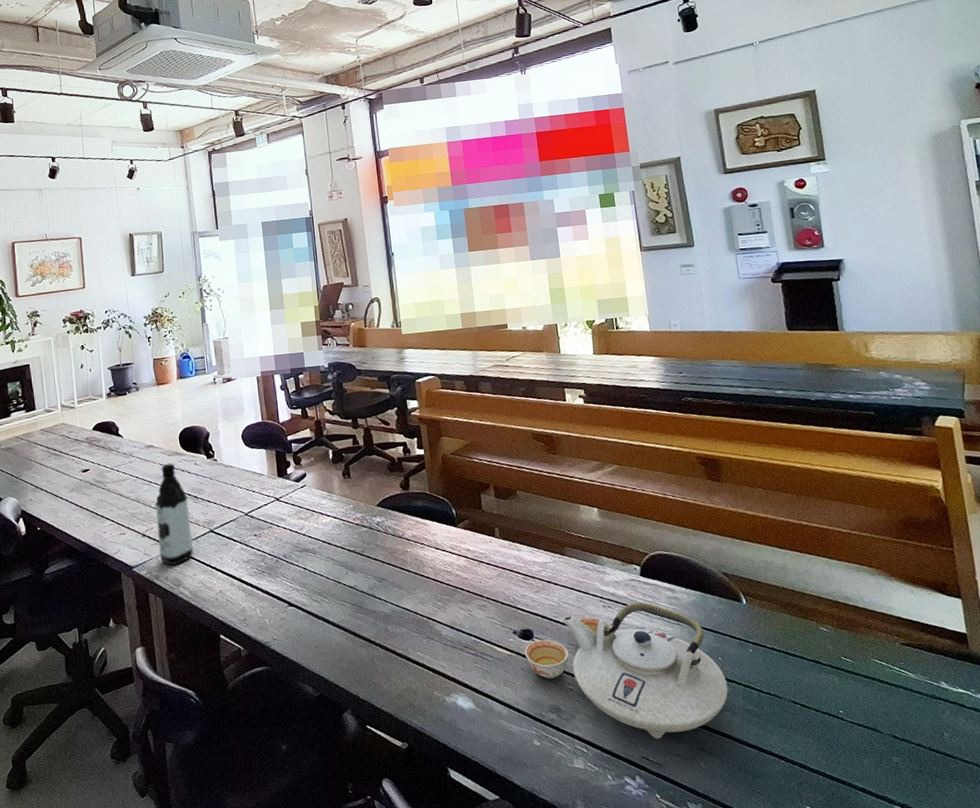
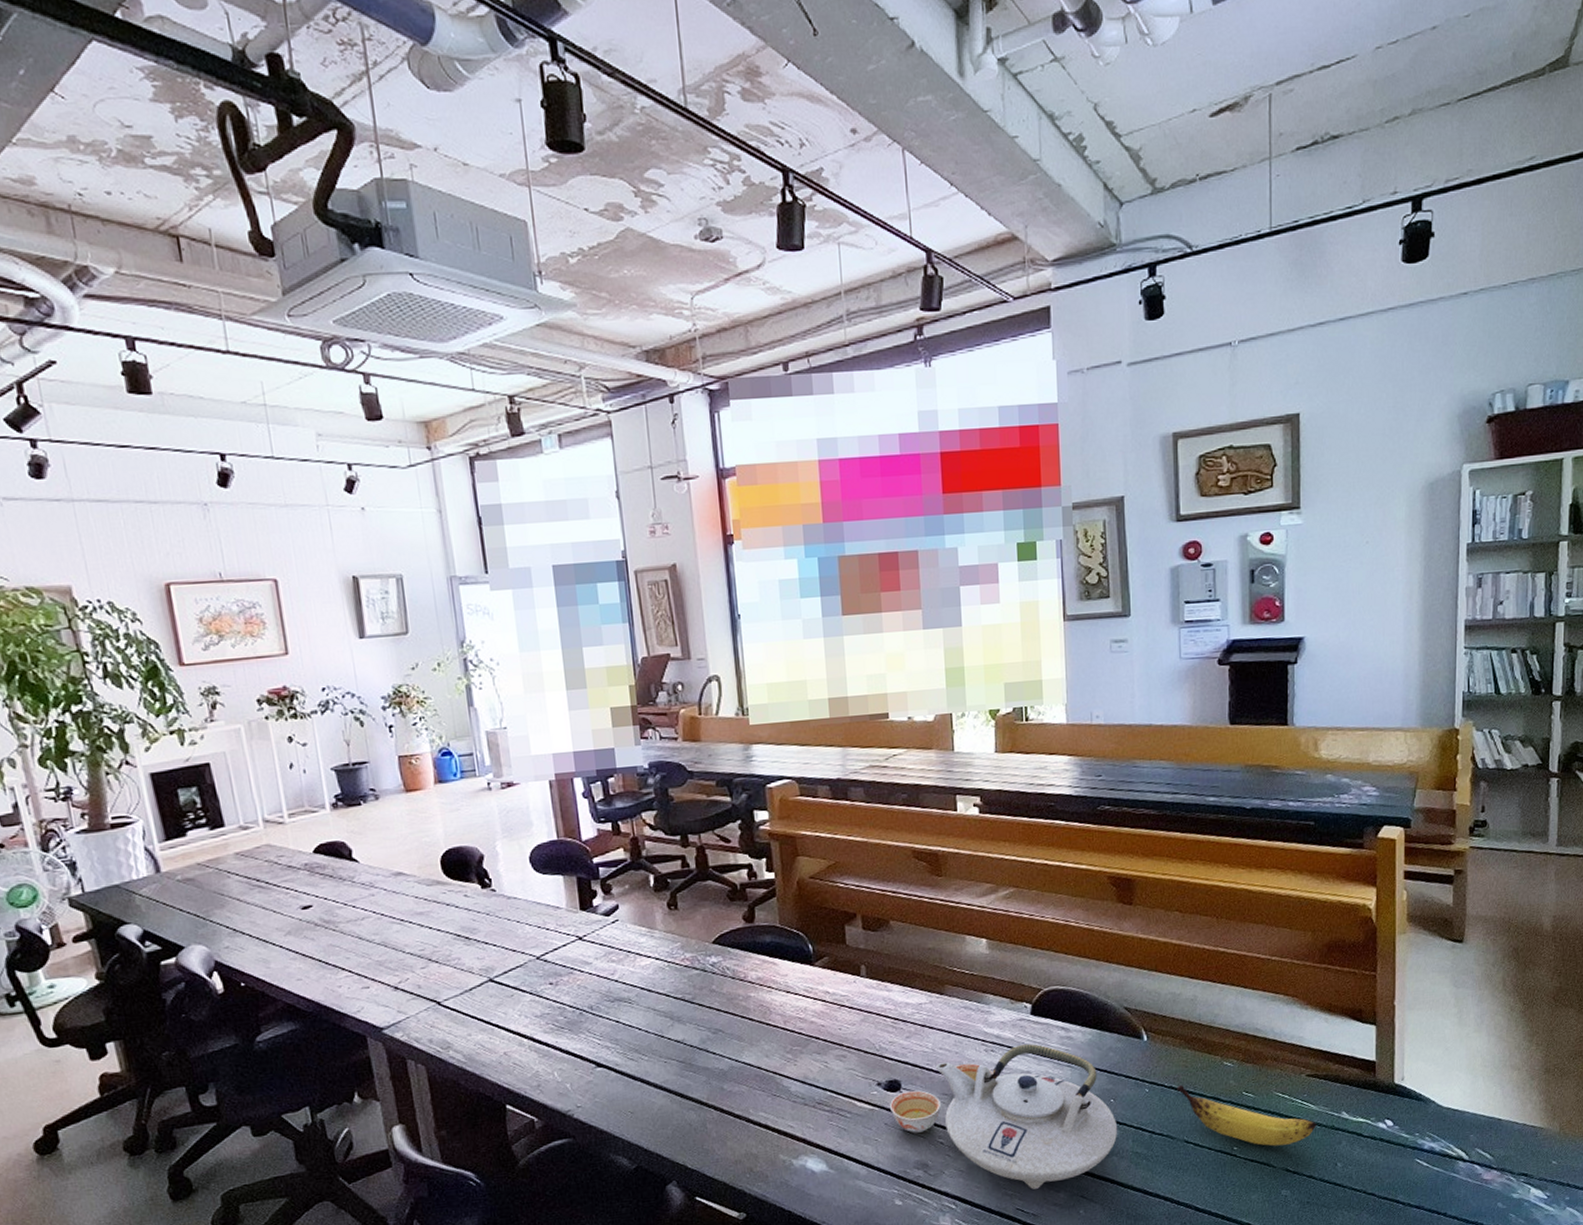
water bottle: present [155,463,193,565] -> none [410,895,467,1024]
banana: none [778,646,919,712] -> present [1176,1084,1317,1147]

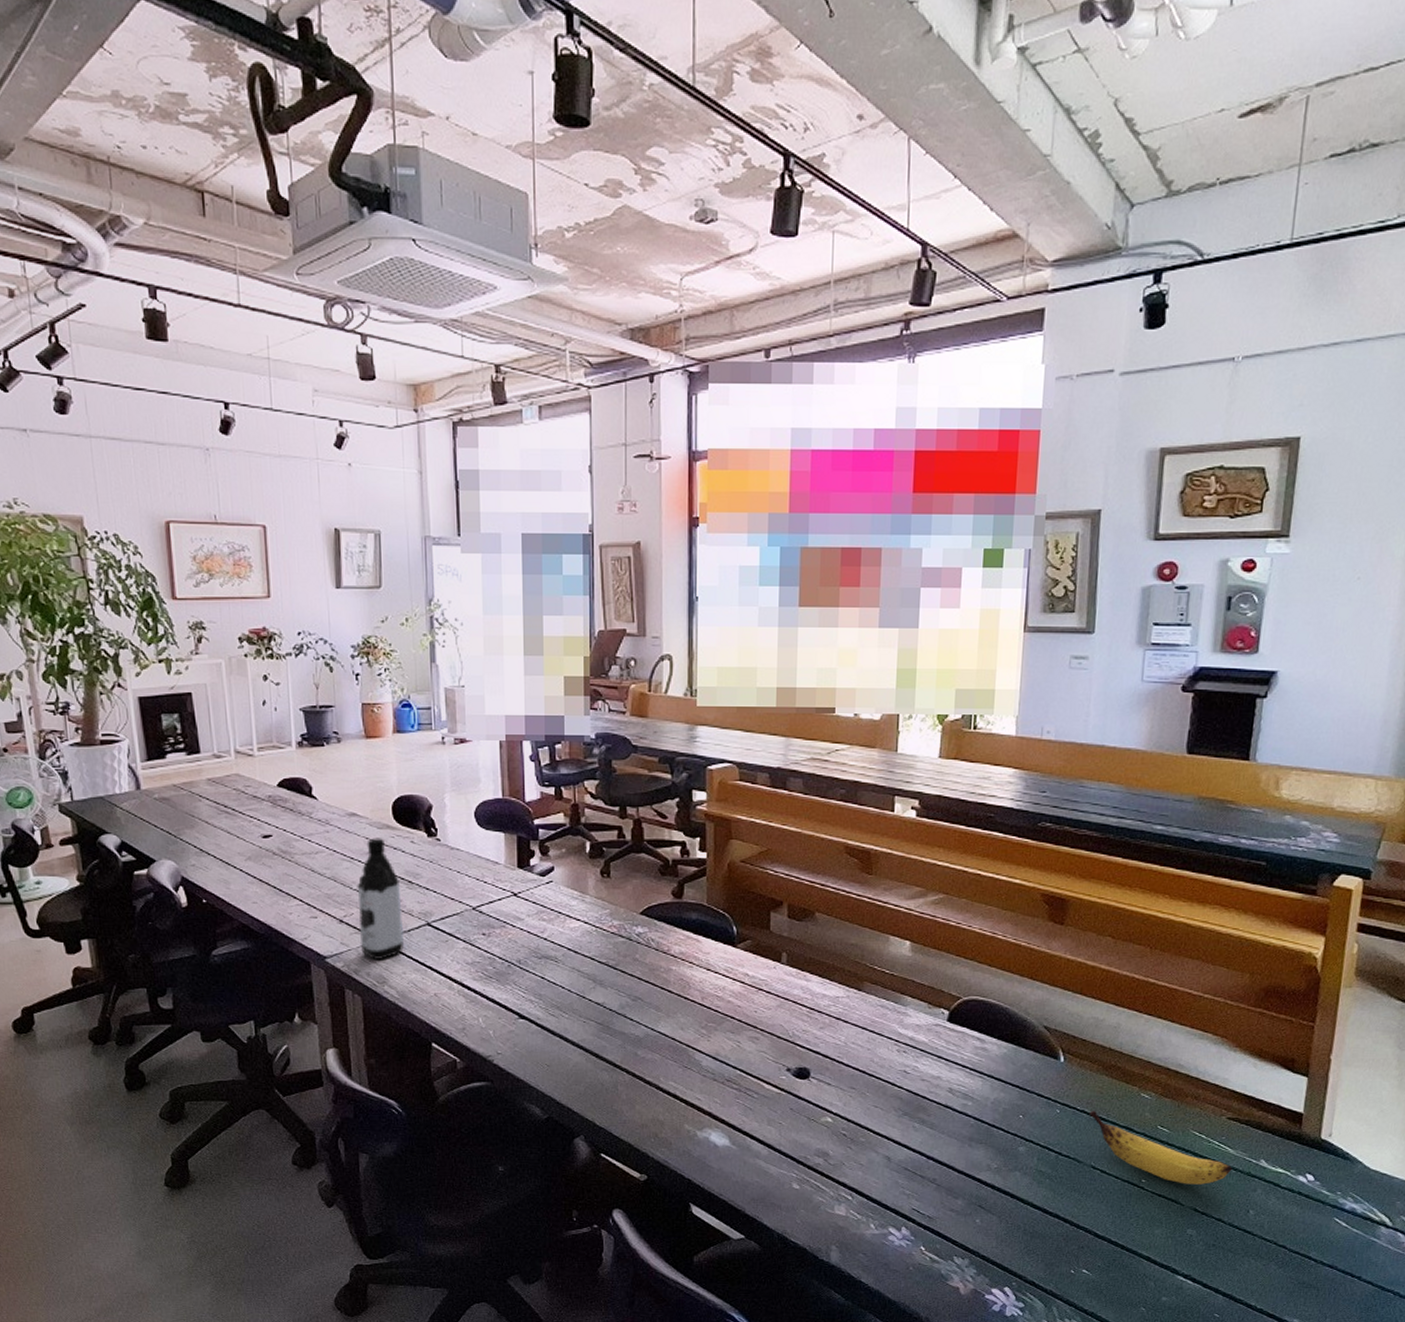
water bottle: none [410,895,467,1024] -> present [357,838,404,959]
teapot: present [890,1044,1118,1189] -> none [797,1050,1024,1192]

